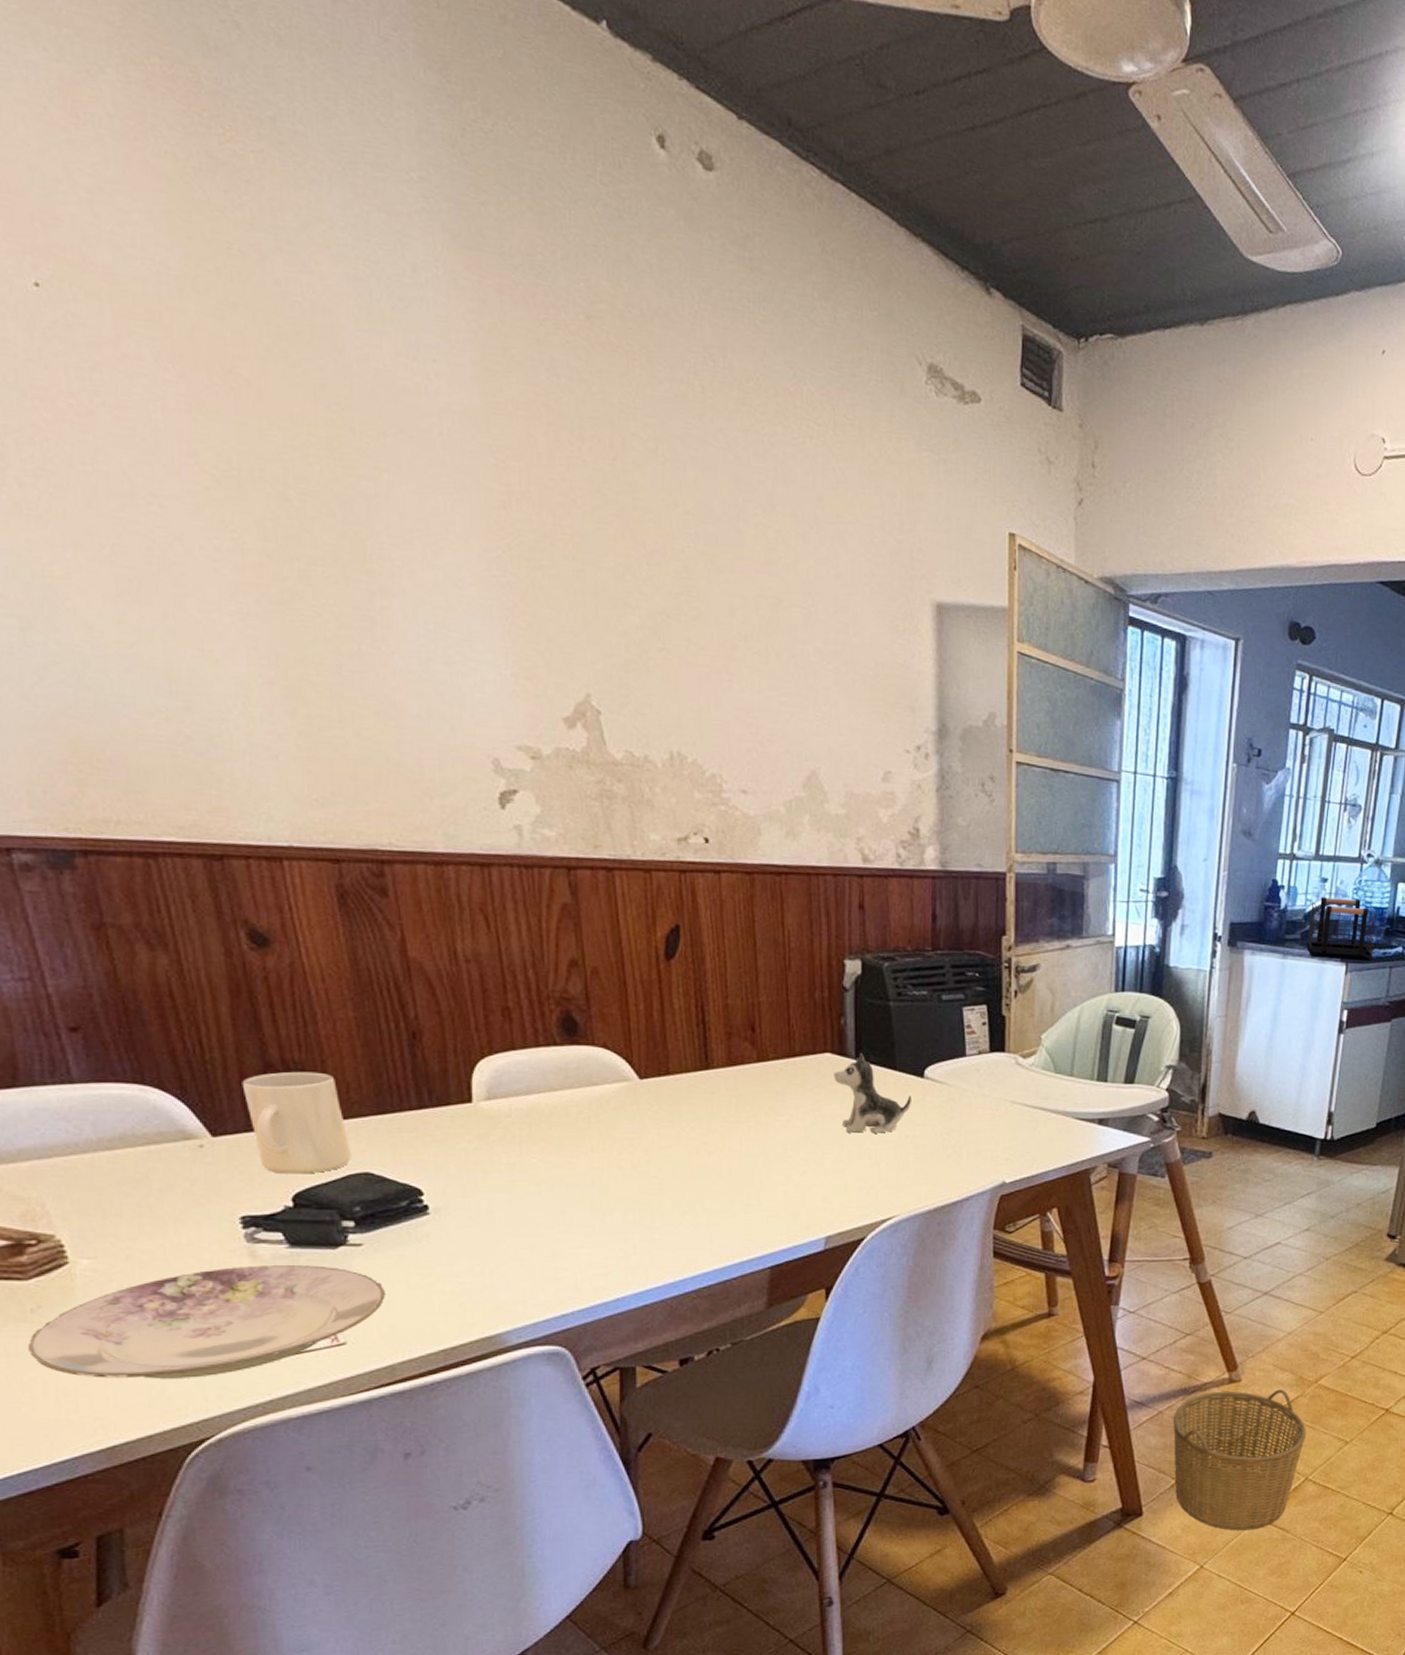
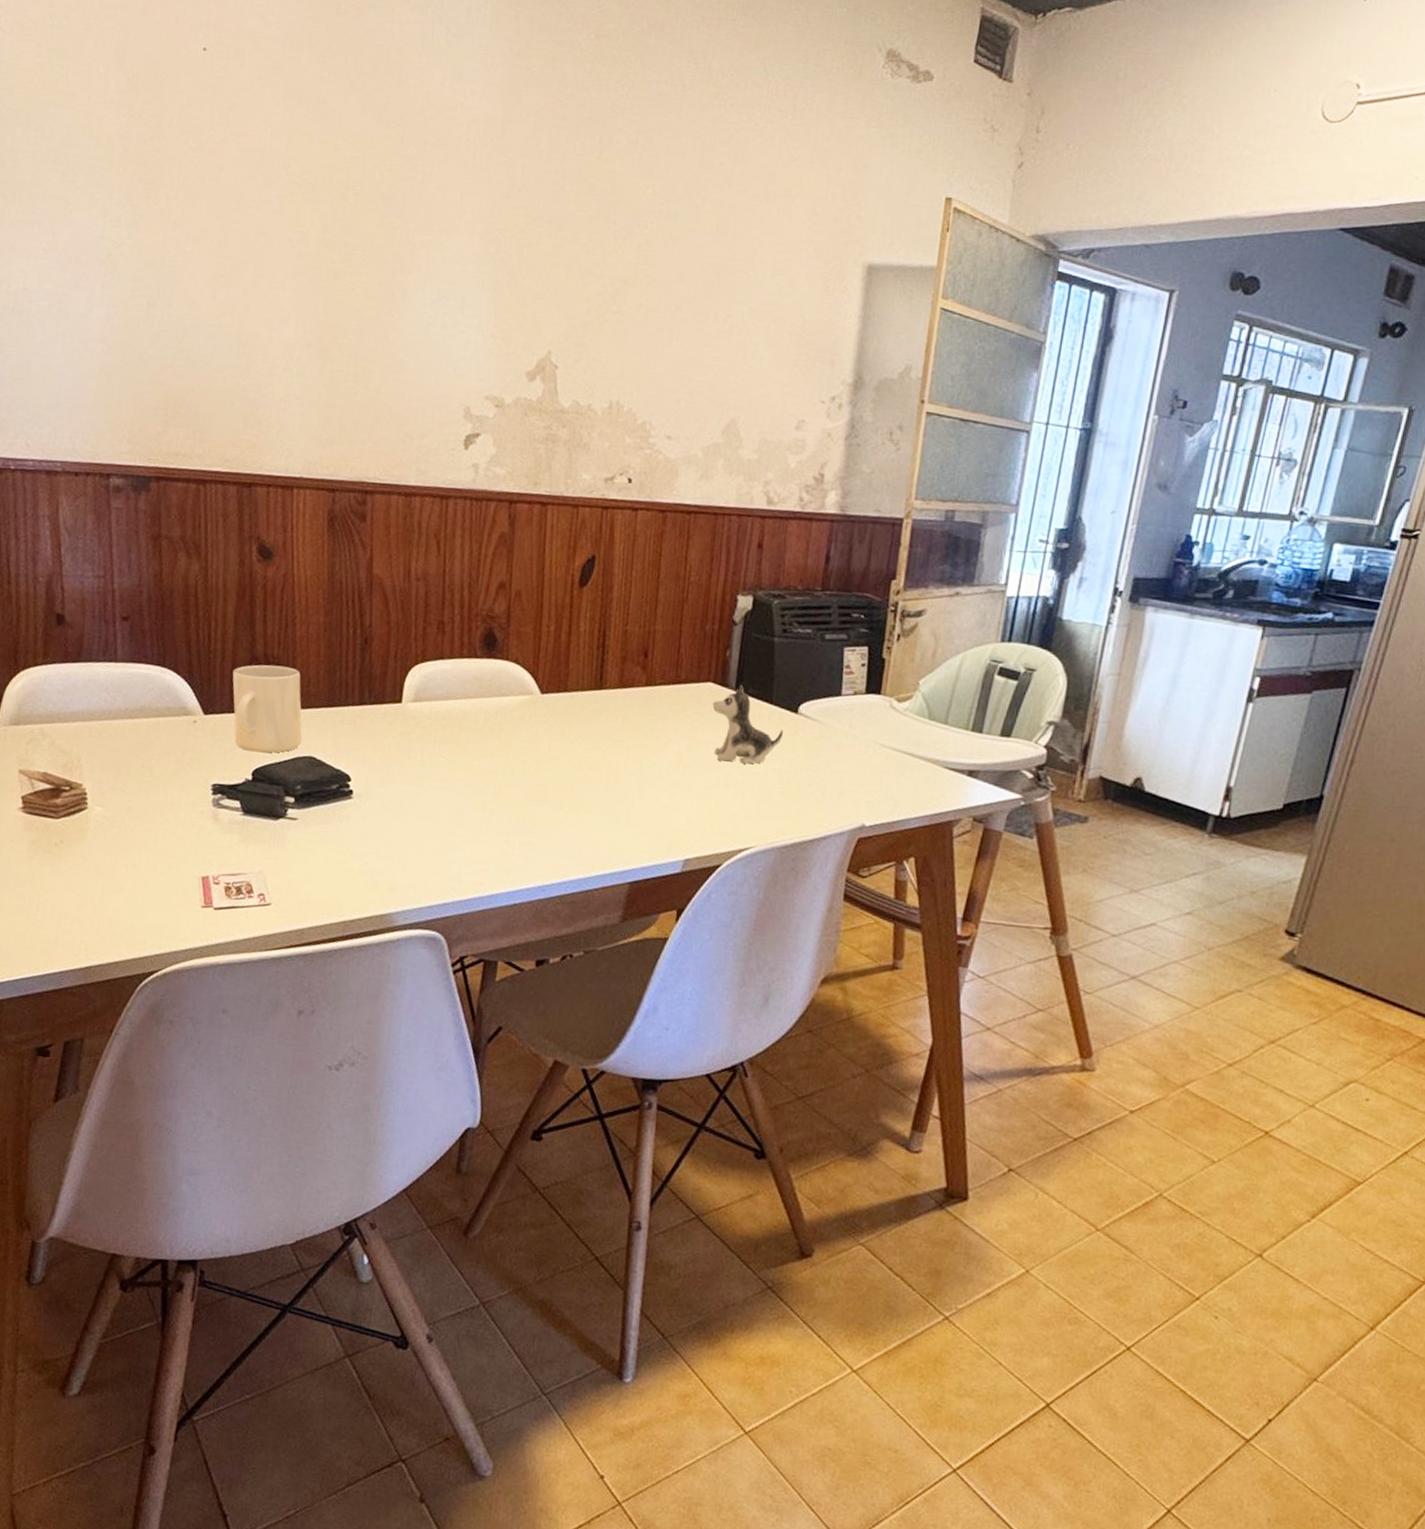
plate: present [27,1265,387,1379] -> none [47,826,308,918]
basket: present [1173,1389,1306,1531] -> none [1007,1077,1166,1242]
dish rack: present [1306,897,1377,962] -> none [1218,555,1305,627]

